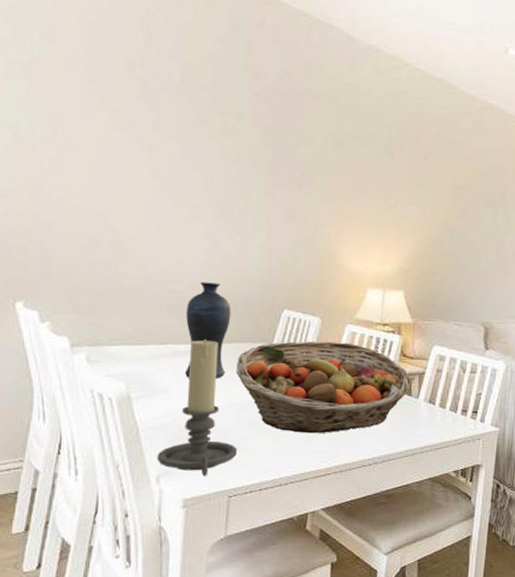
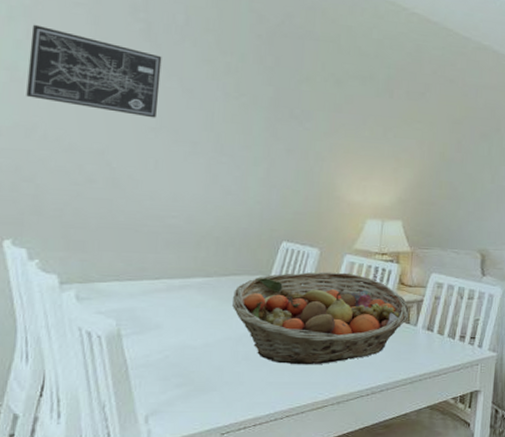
wall art: none [29,81,160,181] -> present [26,24,162,118]
candle holder: present [157,339,237,476] -> none [146,273,231,414]
vase: present [185,282,231,379] -> none [179,216,229,312]

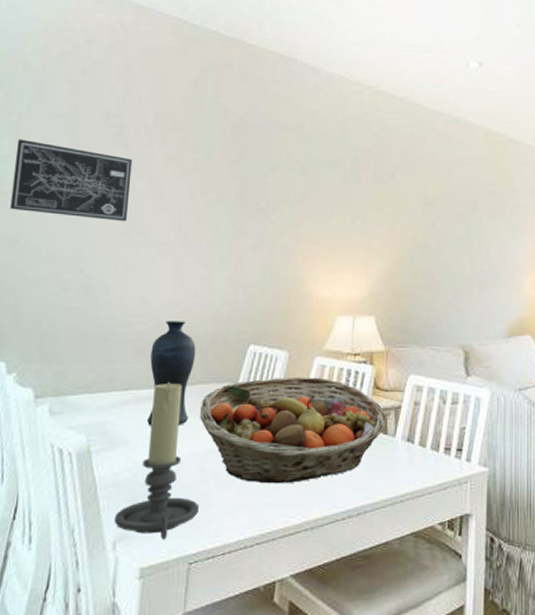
candle holder: none [146,273,231,414] -> present [114,382,199,540]
vase: none [179,216,229,312] -> present [147,321,196,425]

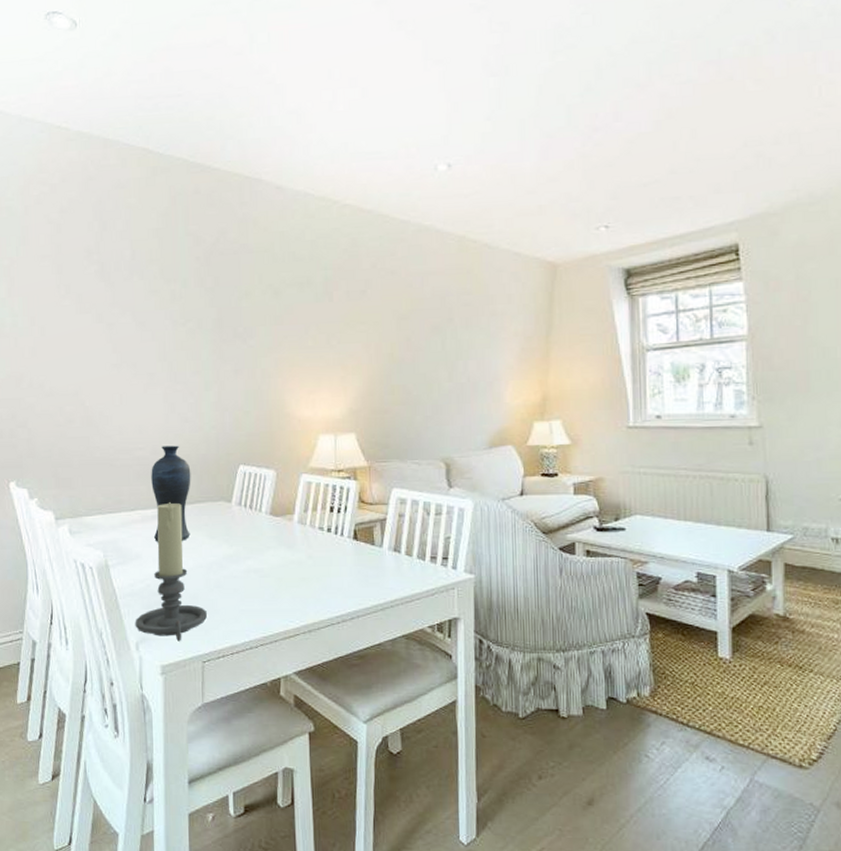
wall art: present [10,139,133,222] -> none [11,282,117,355]
fruit basket: present [200,377,387,484] -> none [200,493,374,592]

